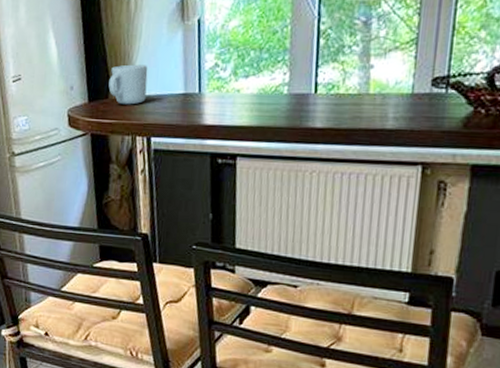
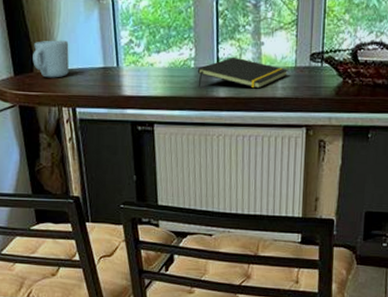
notepad: none [290,81,403,119] -> present [197,56,289,89]

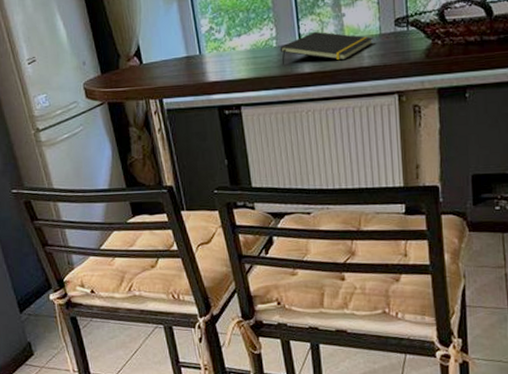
mug: present [33,40,69,78] -> none [117,35,153,73]

